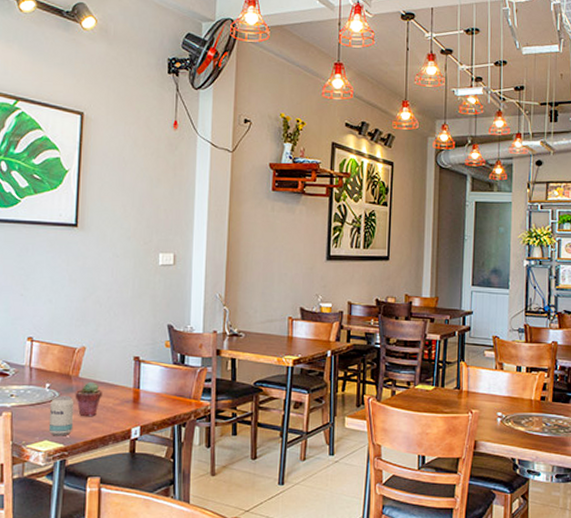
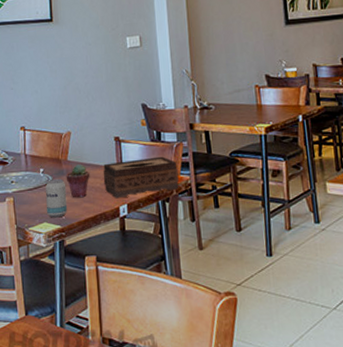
tissue box: none [116,380,199,420] -> present [103,156,179,199]

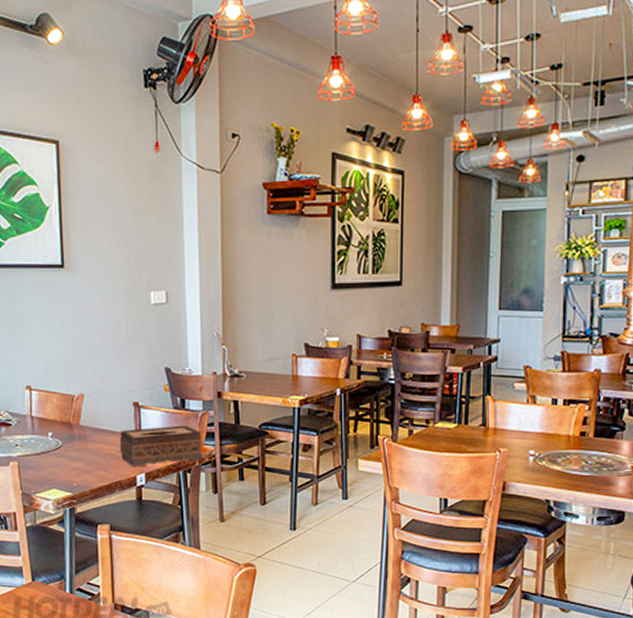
beverage can: present [46,178,68,218] -> none [55,443,79,485]
potted succulent: present [66,164,90,198] -> none [77,429,105,465]

